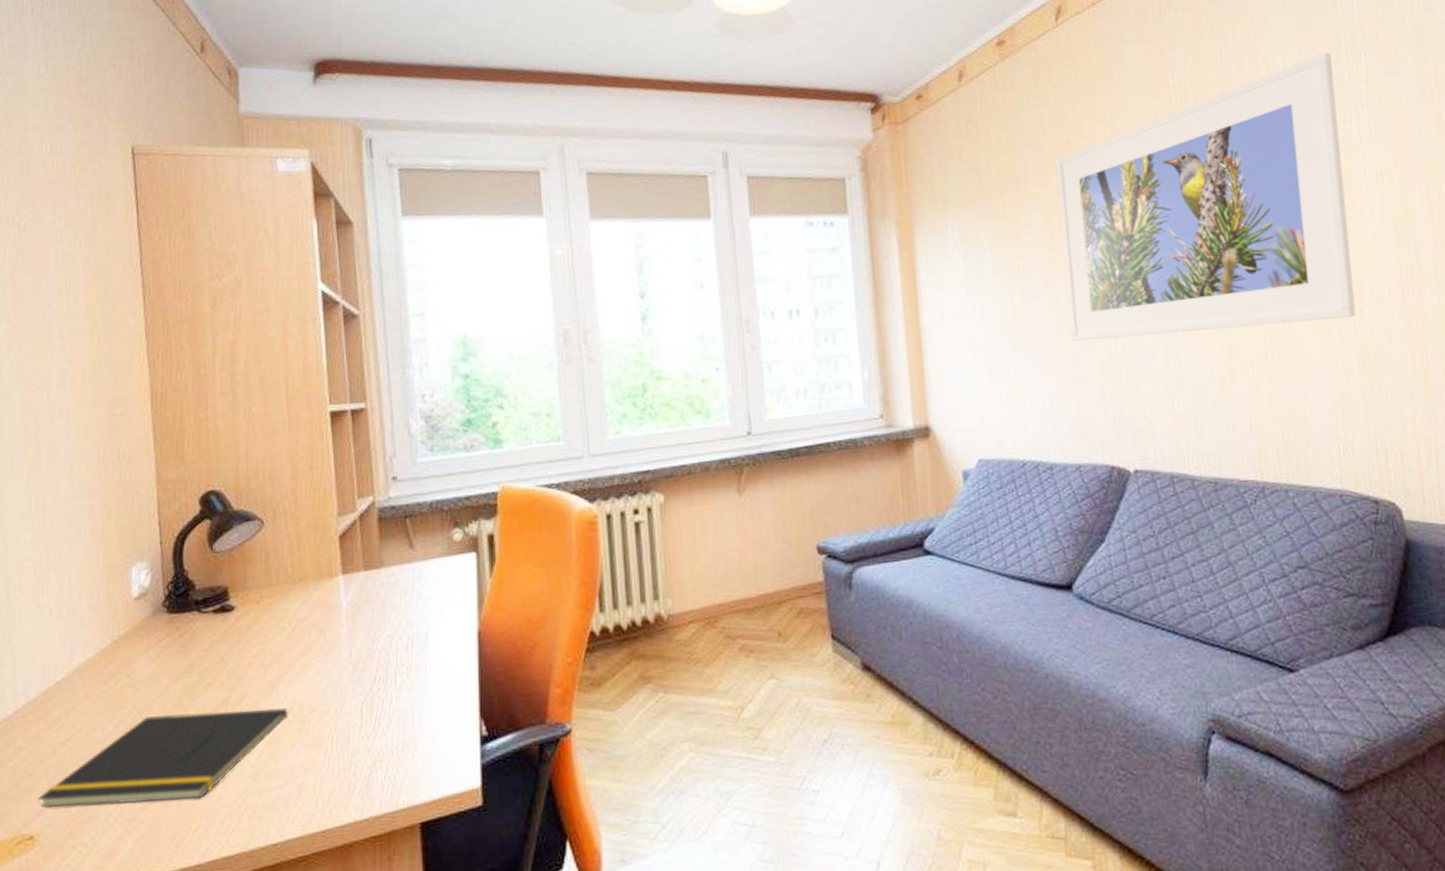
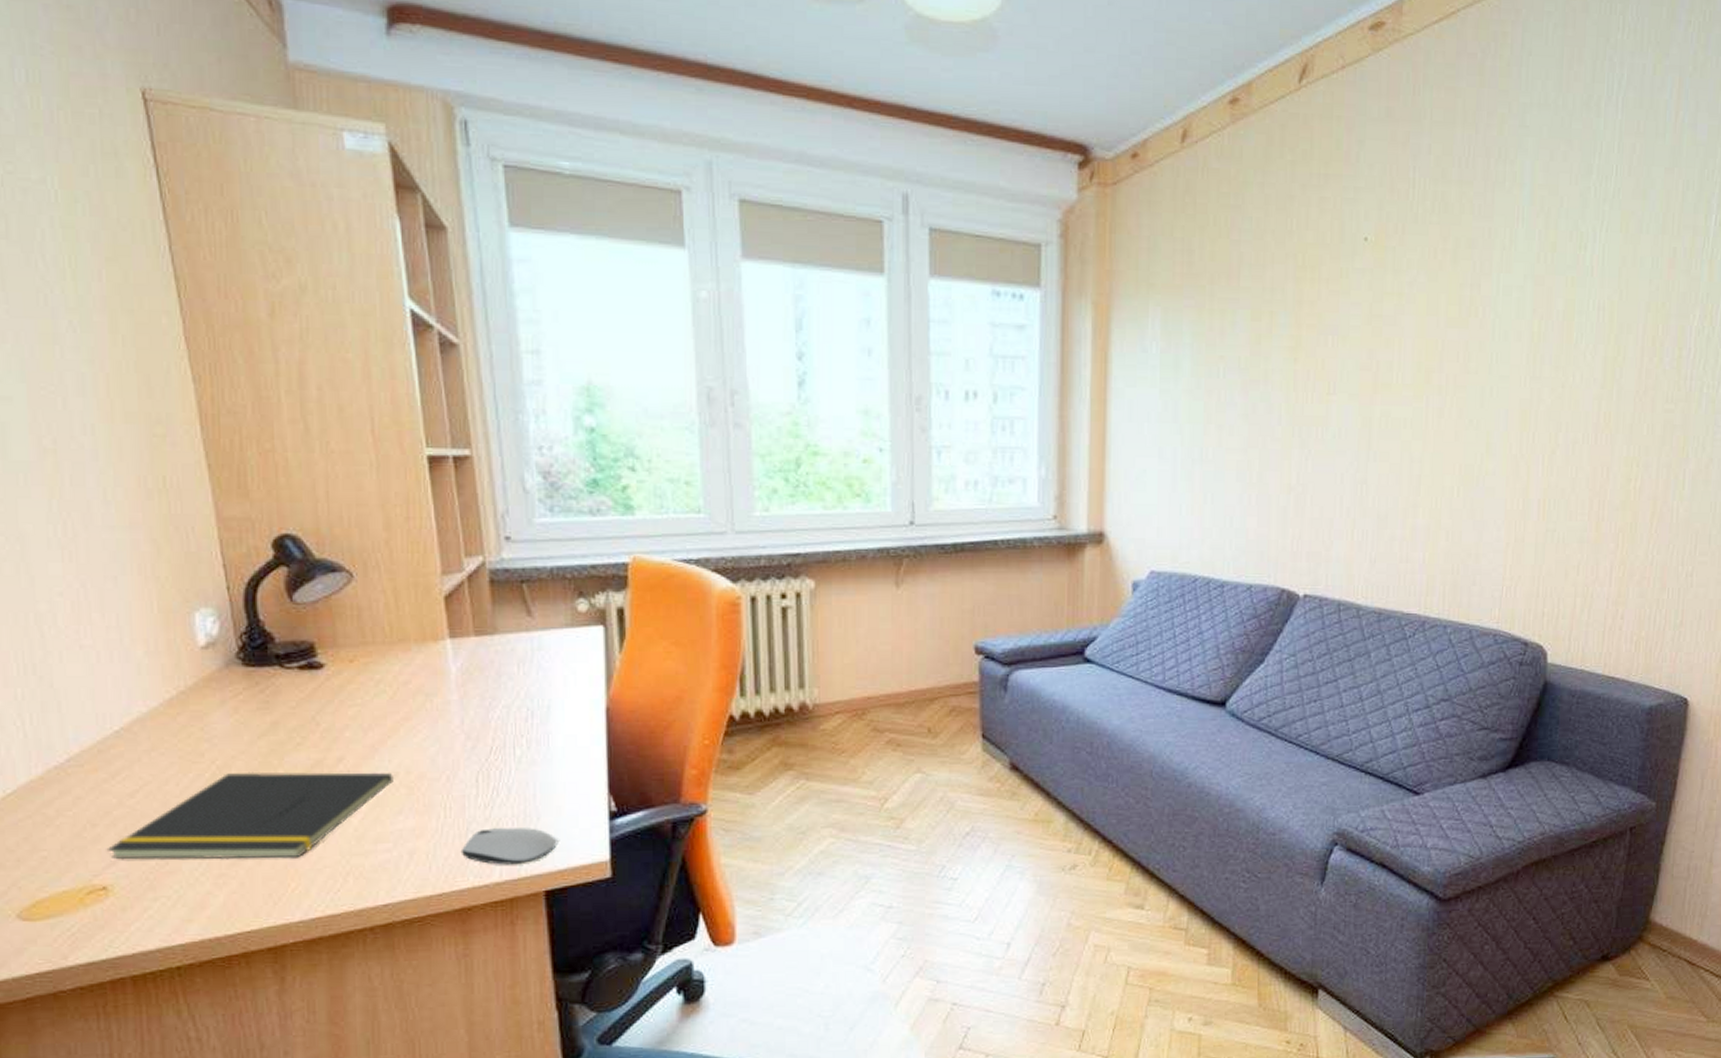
computer mouse: none [344,757,434,797] -> present [460,828,559,865]
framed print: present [1055,52,1357,341] -> none [1261,162,1582,459]

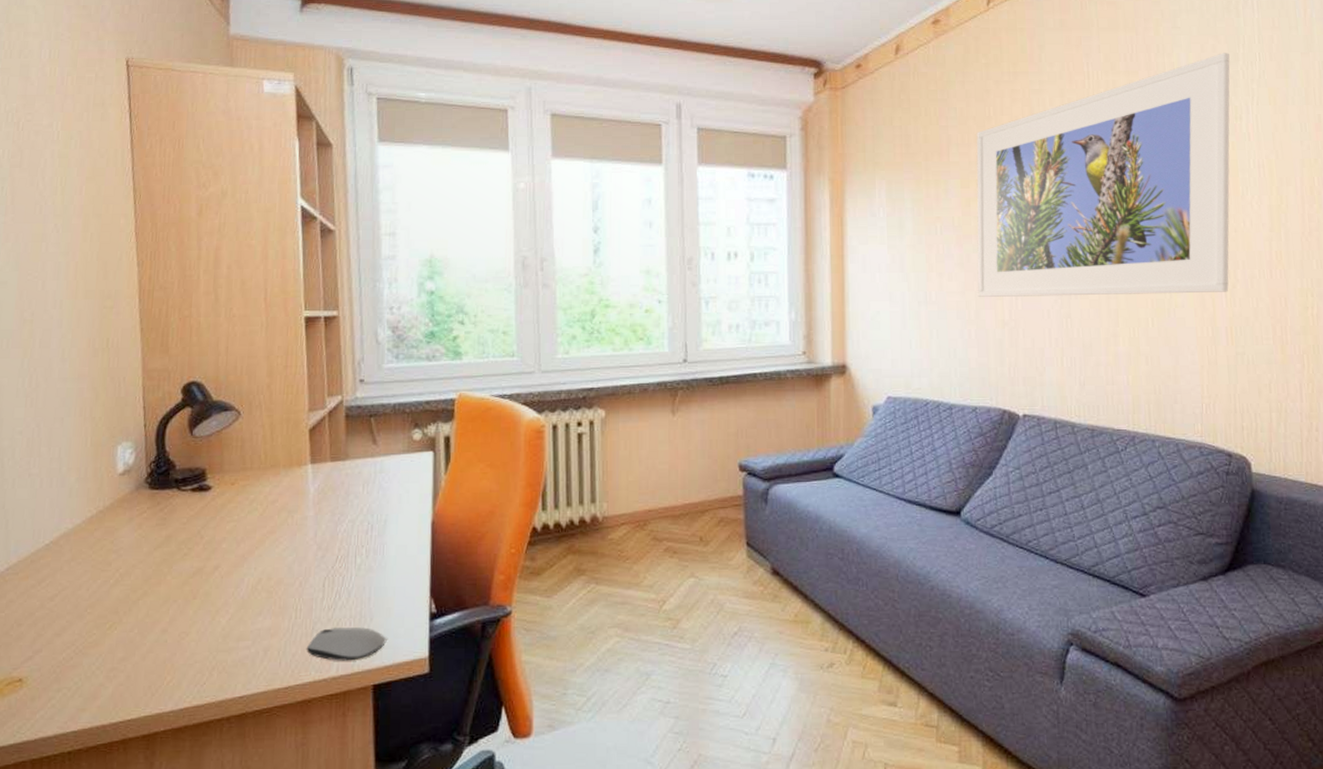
notepad: present [106,771,395,860] -> none [26,578,258,655]
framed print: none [1261,162,1582,459] -> present [976,53,1230,297]

